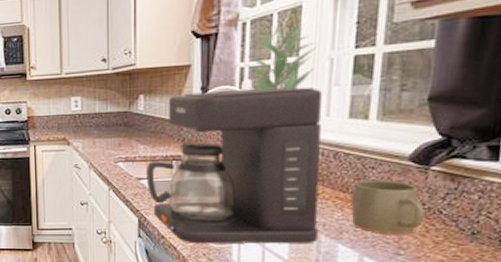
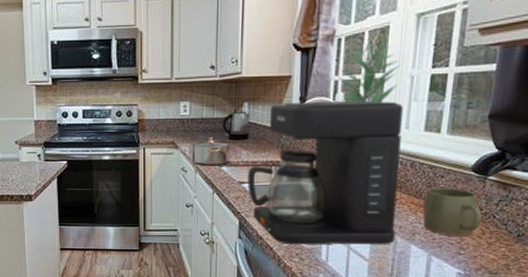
cooking pot: none [85,132,126,162] -> present [191,137,231,166]
kettle: none [116,104,147,135] -> present [222,111,250,141]

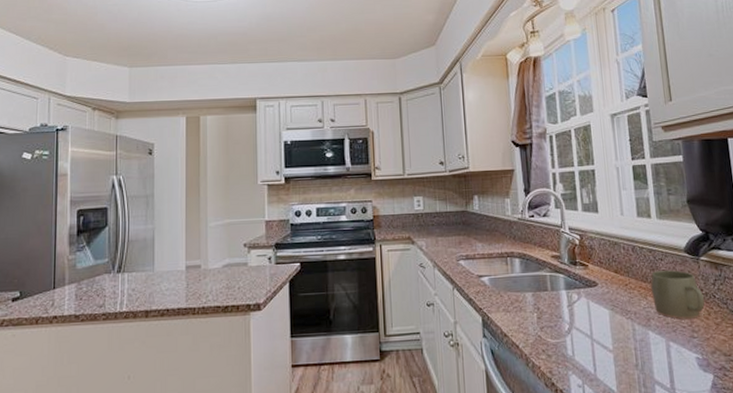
cooking pot: present [191,137,231,166] -> none [428,231,467,261]
kettle: present [222,111,250,141] -> none [455,204,483,233]
coffee maker: present [247,100,403,245] -> none [485,190,633,340]
potted plant: present [338,37,400,103] -> none [555,134,607,192]

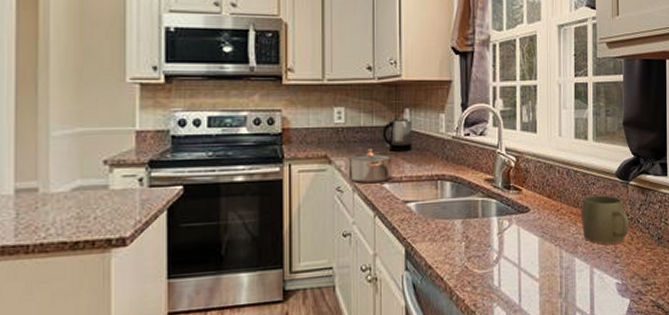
cooking pot: none [428,231,467,261] -> present [348,149,393,184]
kettle: none [455,204,483,233] -> present [382,118,413,153]

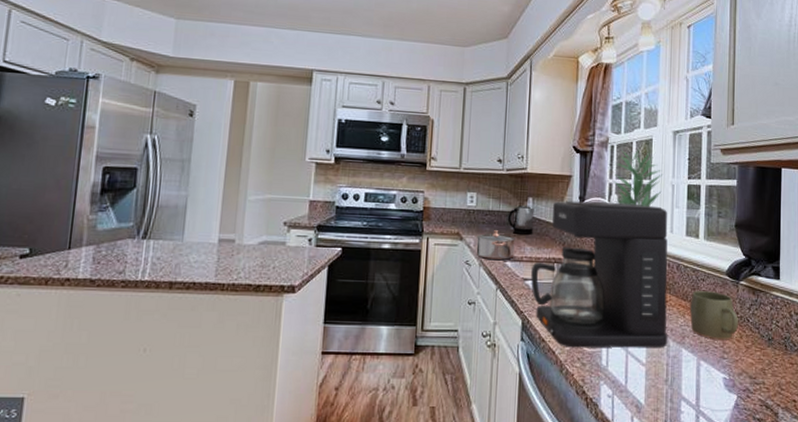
coffee maker: none [413,107,561,272] -> present [531,200,668,348]
potted plant: none [496,45,548,110] -> present [612,147,662,207]

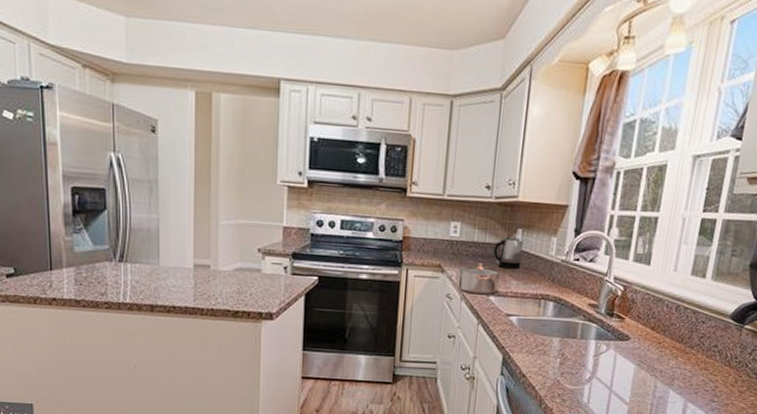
coffee maker: present [531,200,668,348] -> none [514,233,673,388]
potted plant: present [612,147,662,207] -> none [614,174,673,242]
mug: present [689,291,738,340] -> none [682,333,736,384]

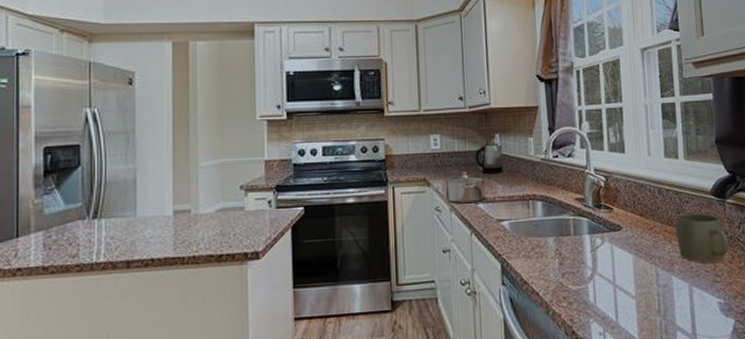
mug: none [682,333,736,384] -> present [675,213,729,264]

